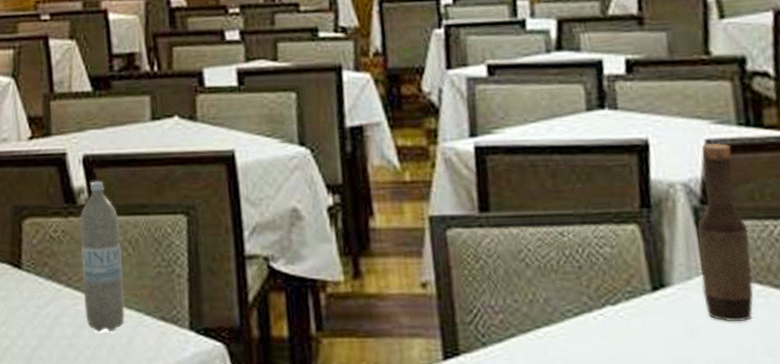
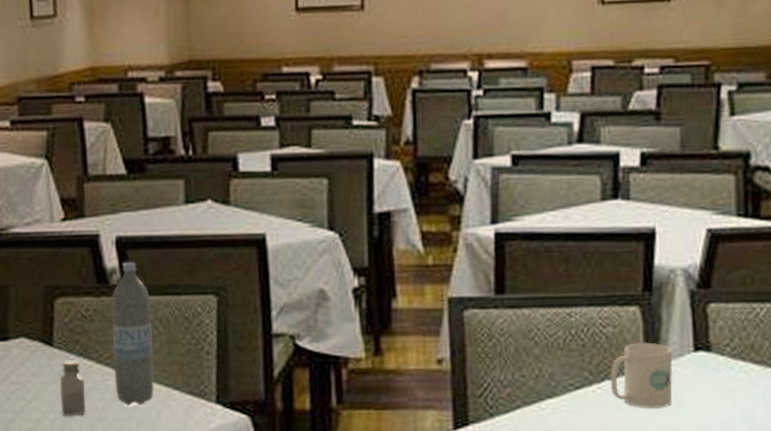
saltshaker: none [28,283,55,343] -> present [59,360,85,417]
mug: none [611,264,684,337] -> present [610,342,673,408]
bottle: present [698,142,754,322] -> none [691,232,738,395]

